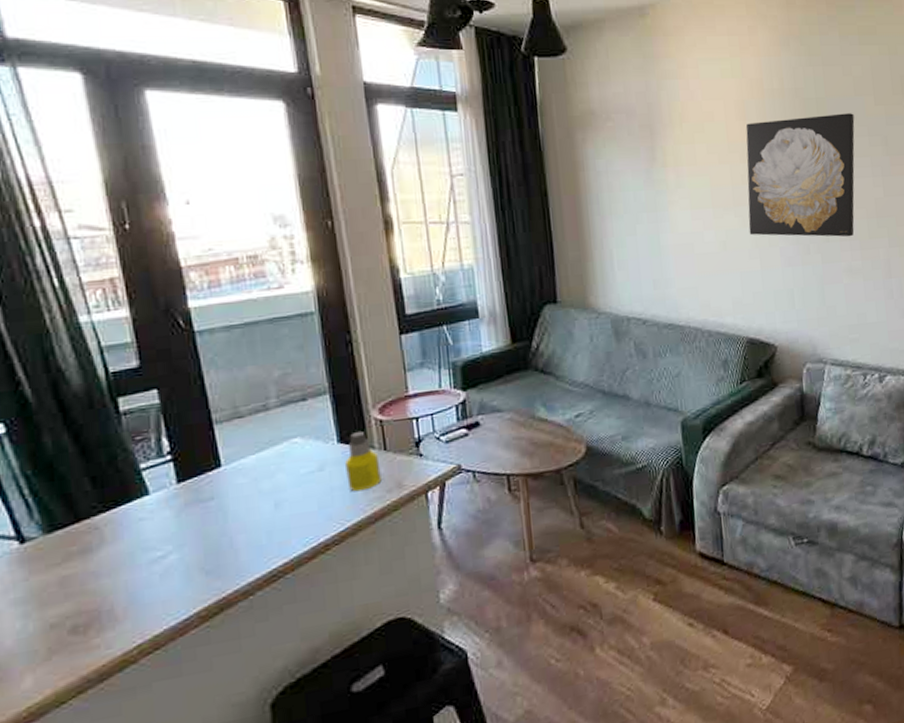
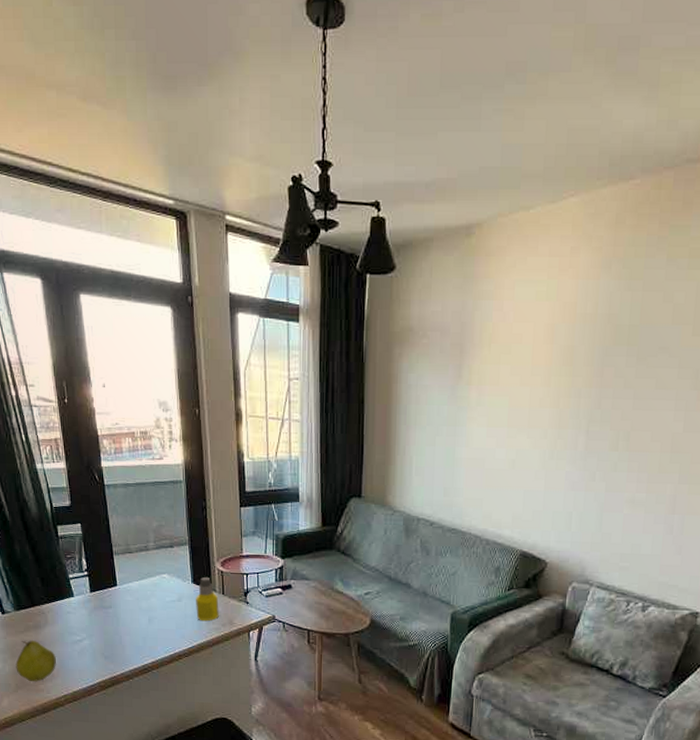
fruit: none [47,572,122,639] -> present [15,640,56,682]
wall art: present [745,113,855,237] -> none [538,342,667,469]

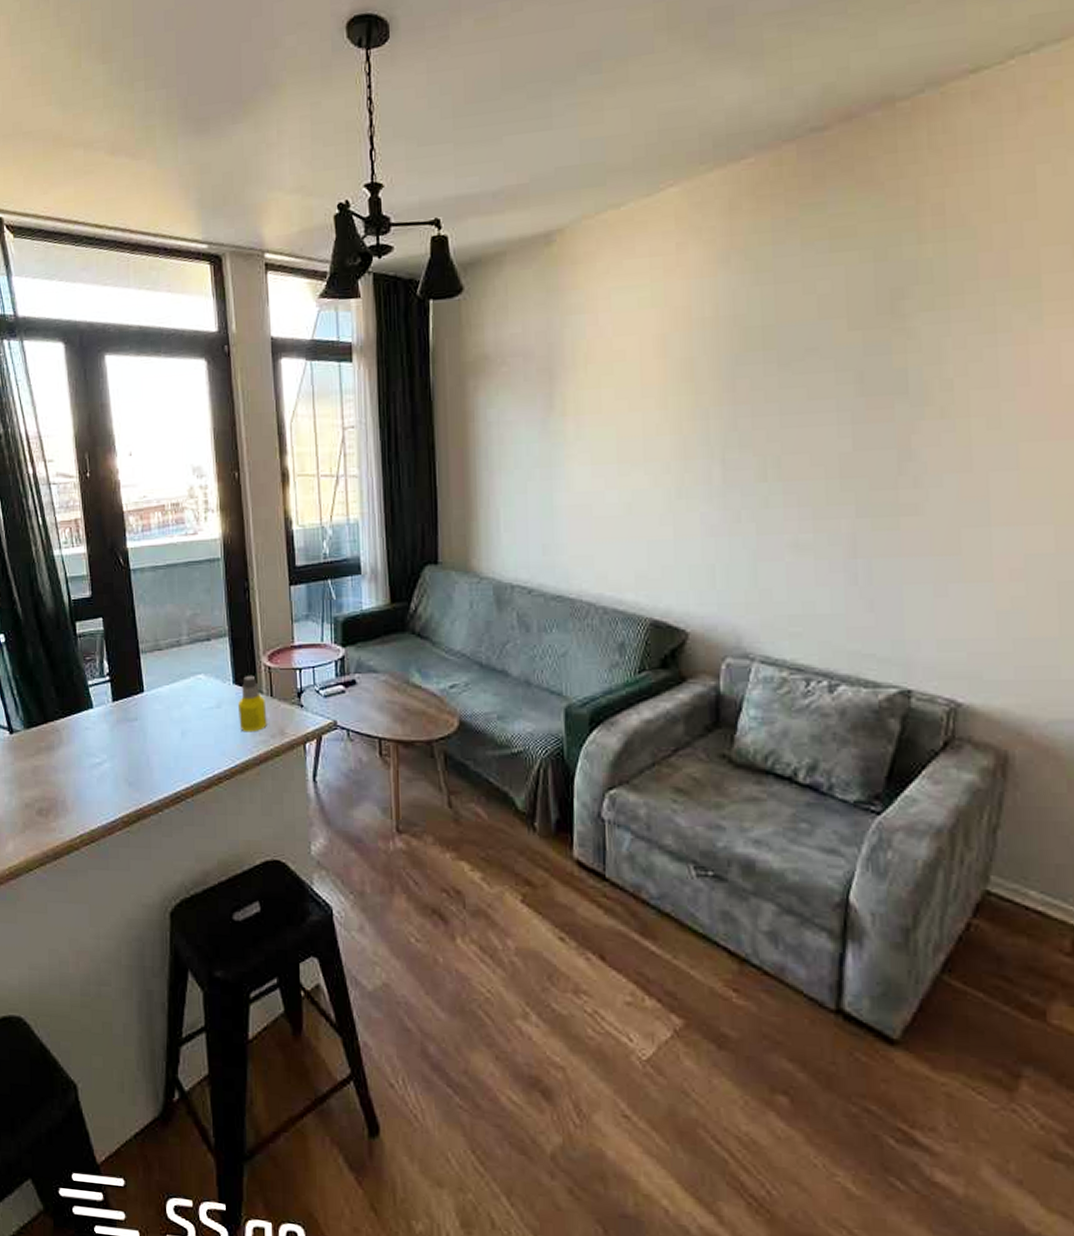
fruit: present [15,640,56,682] -> none [24,766,71,820]

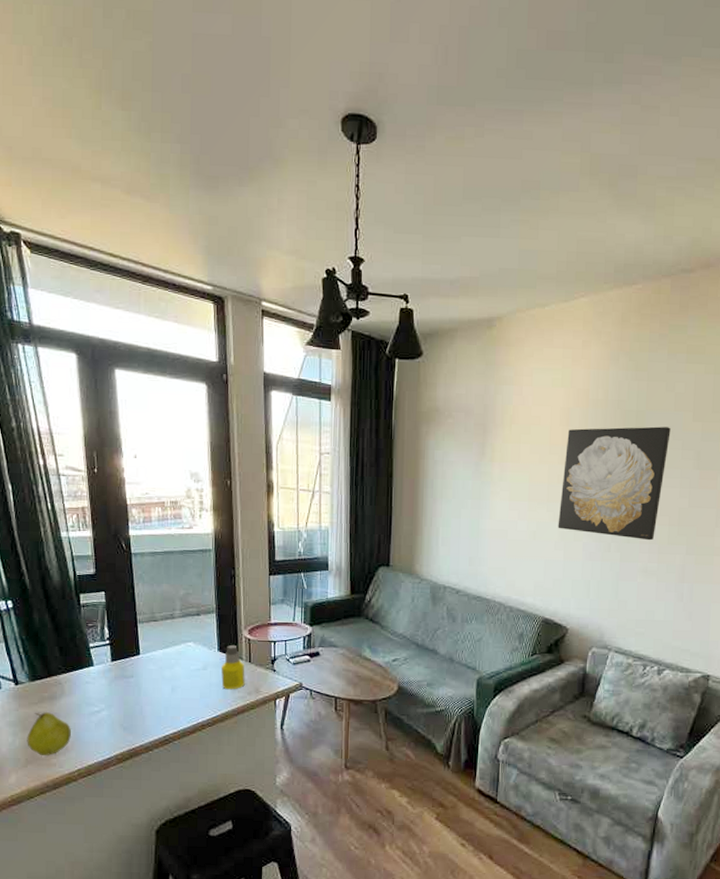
fruit: none [24,766,71,820] -> present [27,712,71,757]
wall art: none [661,342,816,503] -> present [558,426,671,541]

